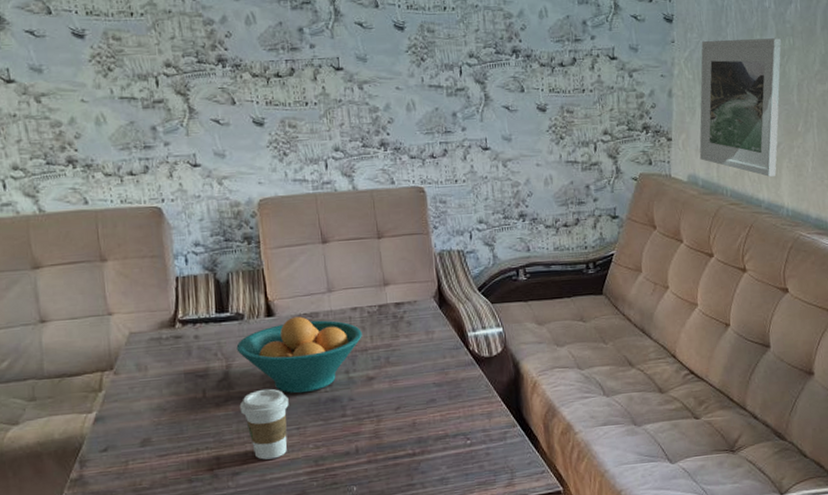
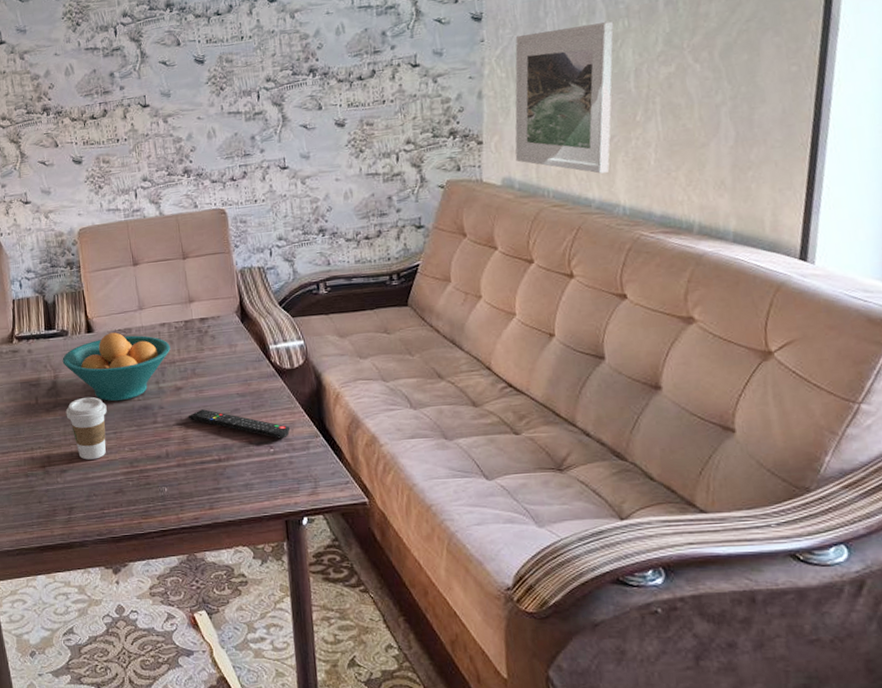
remote control: none [380,400,488,430] -> present [188,409,291,439]

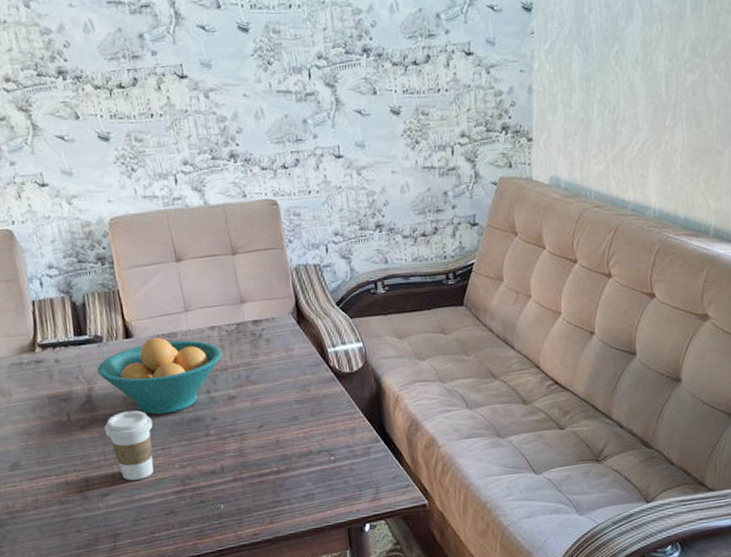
remote control: present [188,409,291,439] -> none [243,418,351,446]
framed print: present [515,21,614,174] -> none [561,24,649,176]

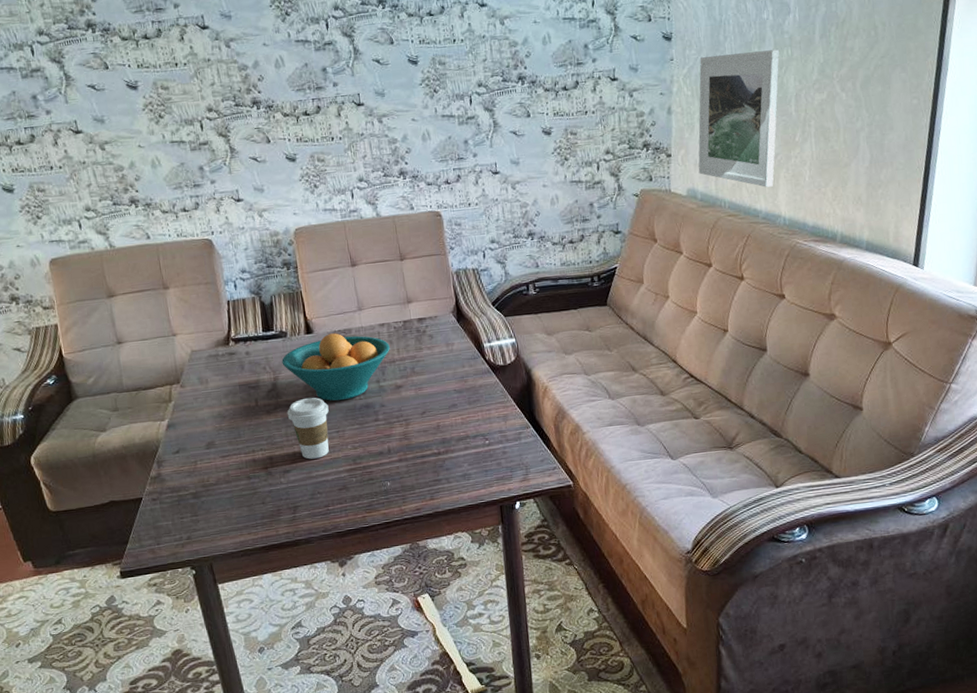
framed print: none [561,24,649,176] -> present [698,49,780,187]

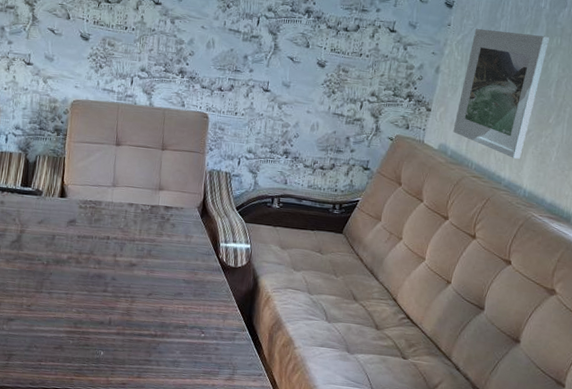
fruit bowl: present [282,333,390,401] -> none [31,201,134,266]
coffee cup: present [287,397,329,460] -> none [24,255,64,315]

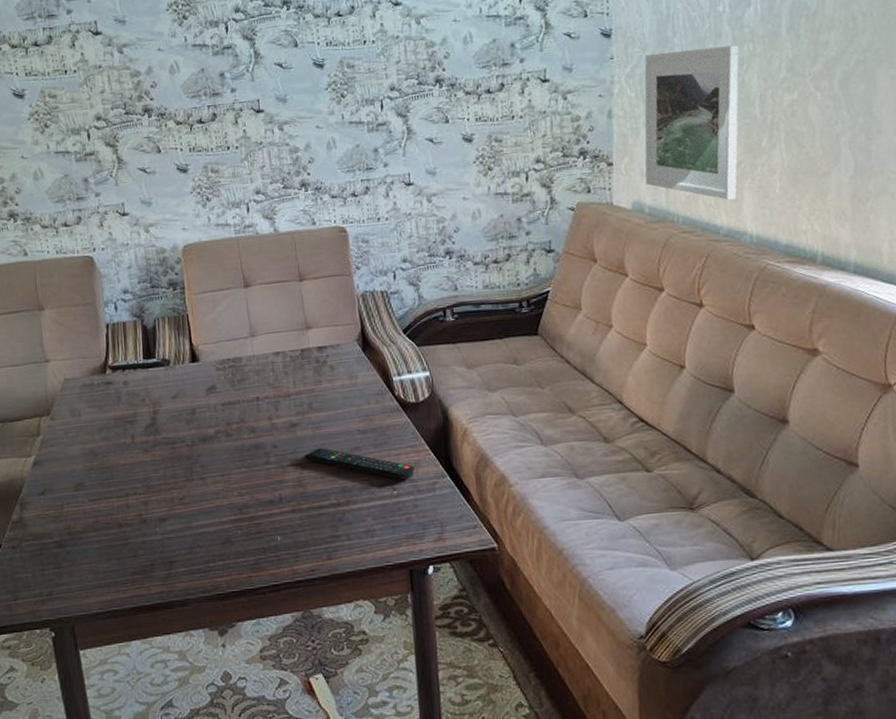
remote control: none [135,287,223,327] -> present [304,448,416,480]

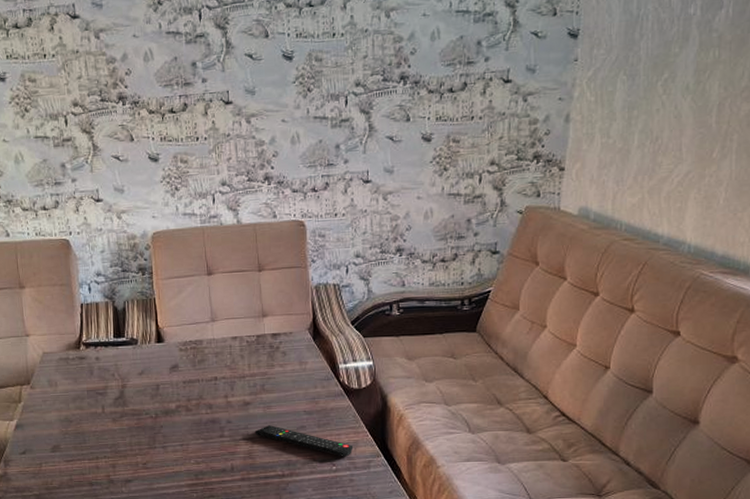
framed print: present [644,45,740,200] -> none [594,50,705,209]

